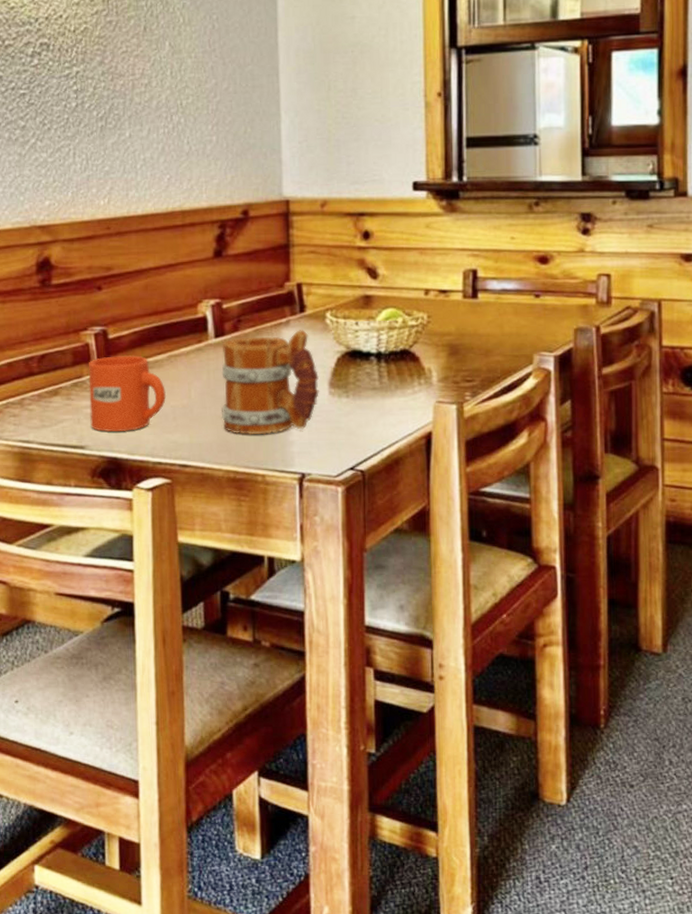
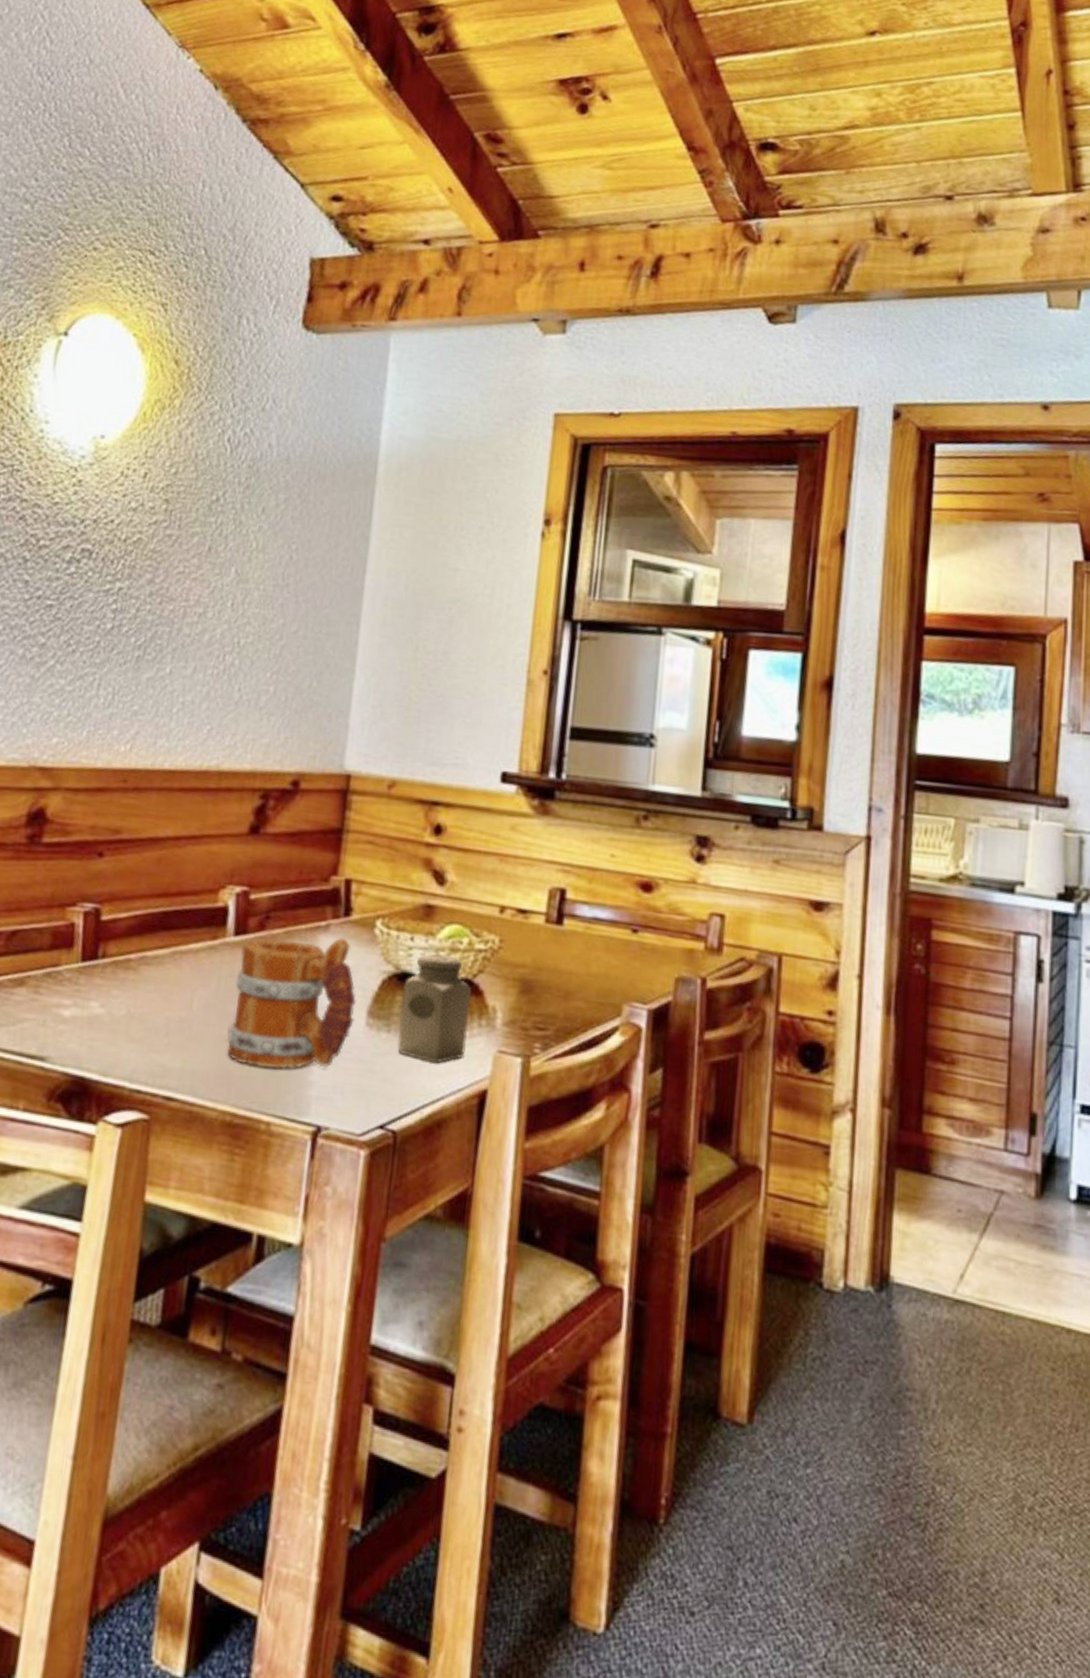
mug: present [88,355,167,432] -> none [58,943,162,1044]
salt shaker: none [354,333,411,417] -> present [397,954,471,1064]

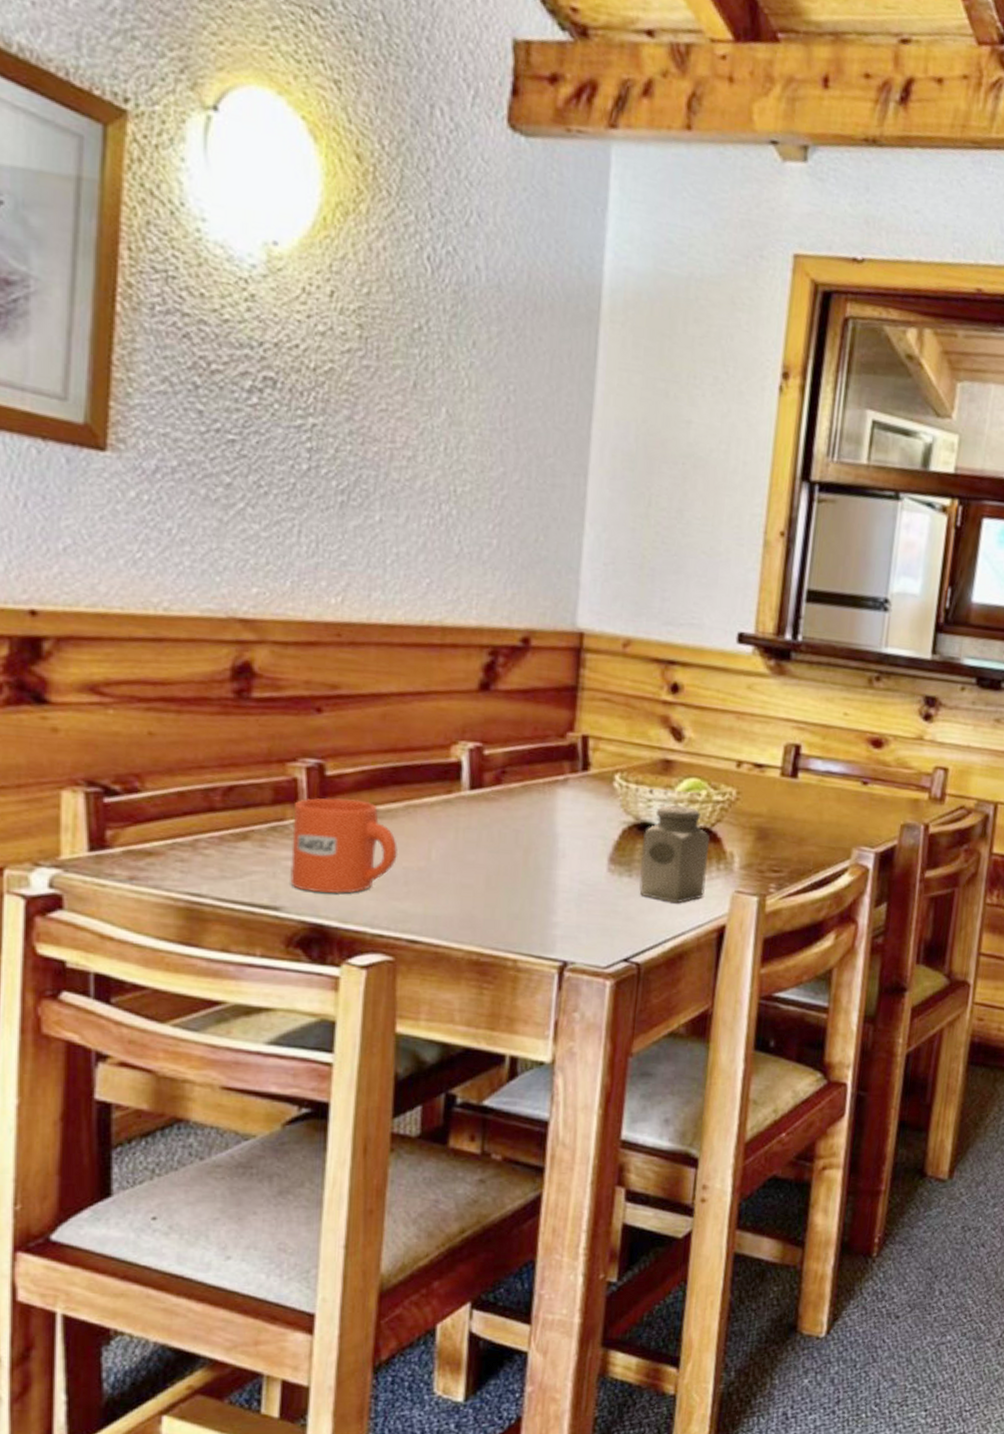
mug: none [58,943,162,1044] -> present [290,798,399,893]
mug: present [226,938,356,1070] -> none [467,791,597,913]

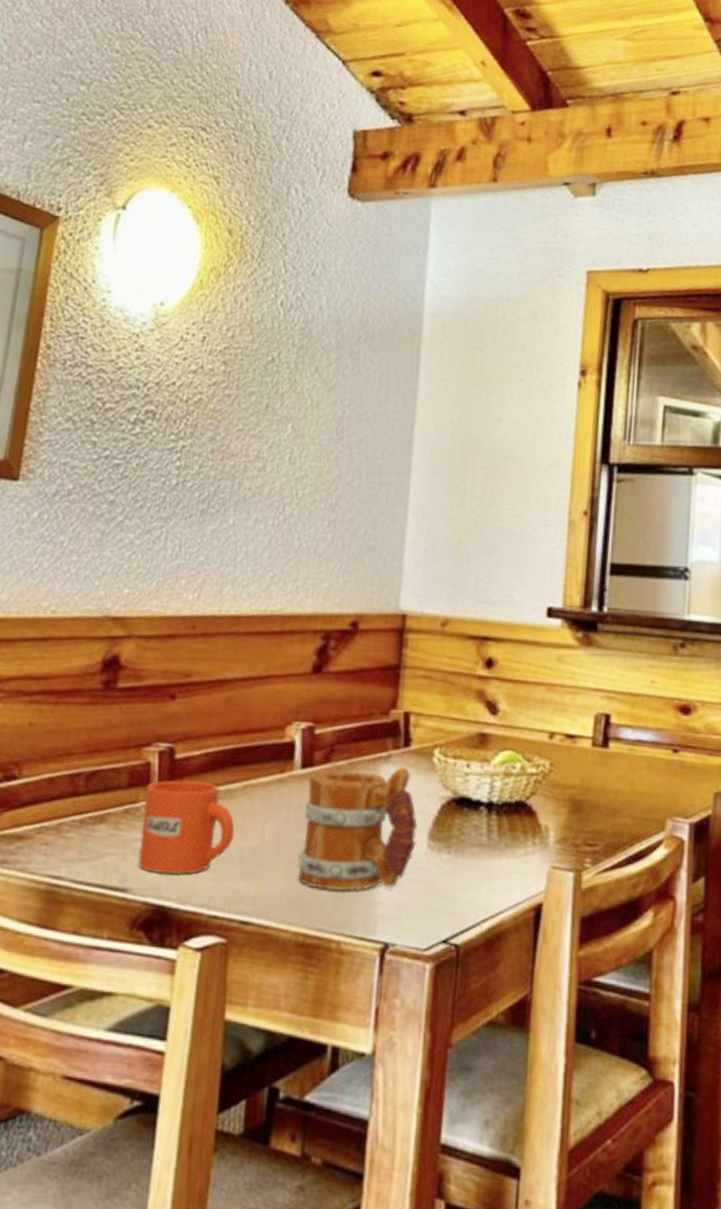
mug: none [467,791,597,913] -> present [296,767,418,892]
salt shaker: present [639,805,709,904] -> none [457,779,525,881]

